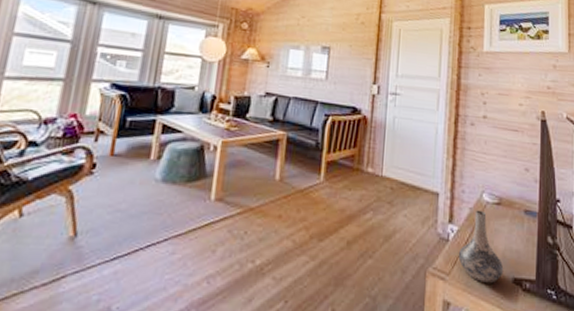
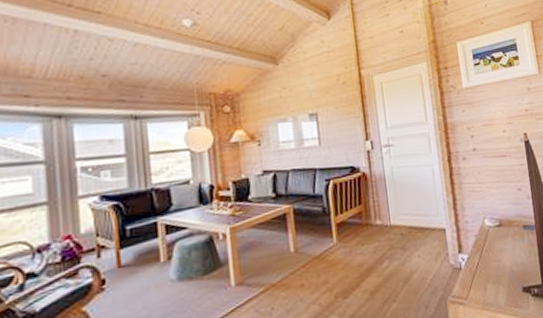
decorative vase: present [458,209,504,284] -> none [471,235,514,298]

